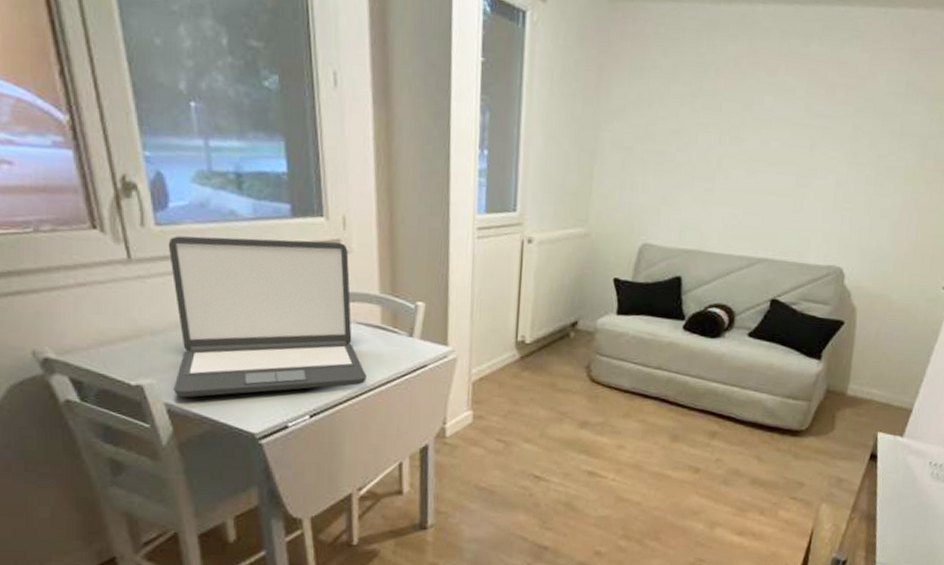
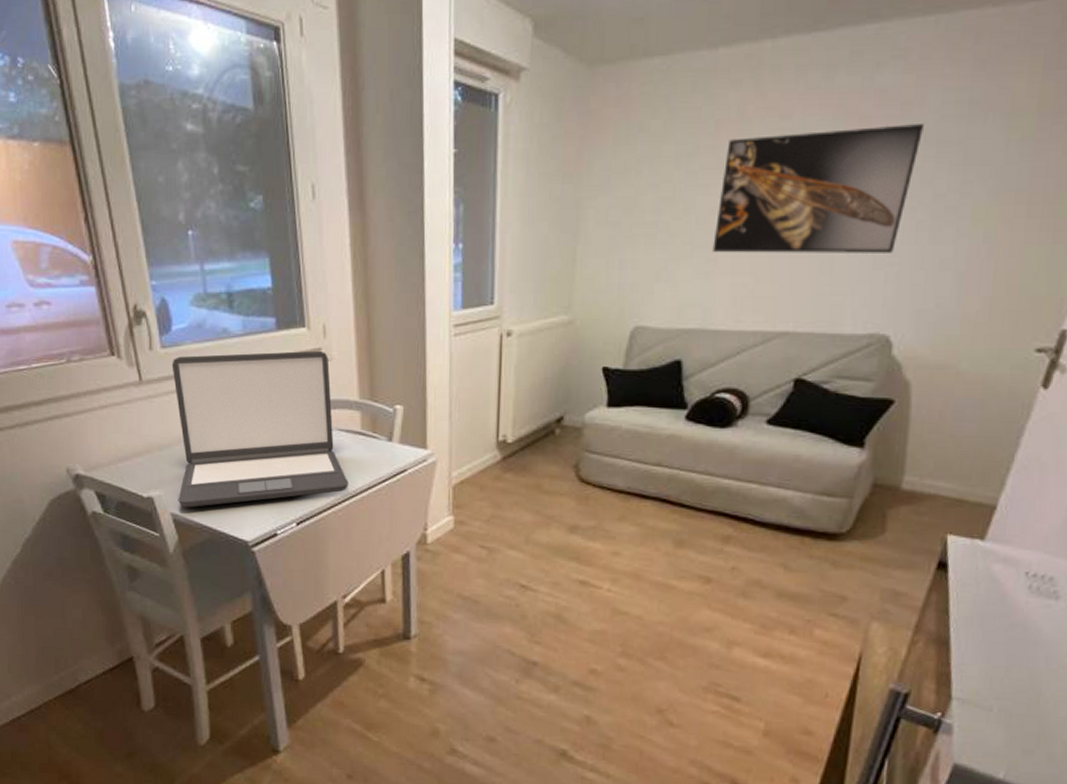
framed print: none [710,86,874,200] -> present [712,124,924,253]

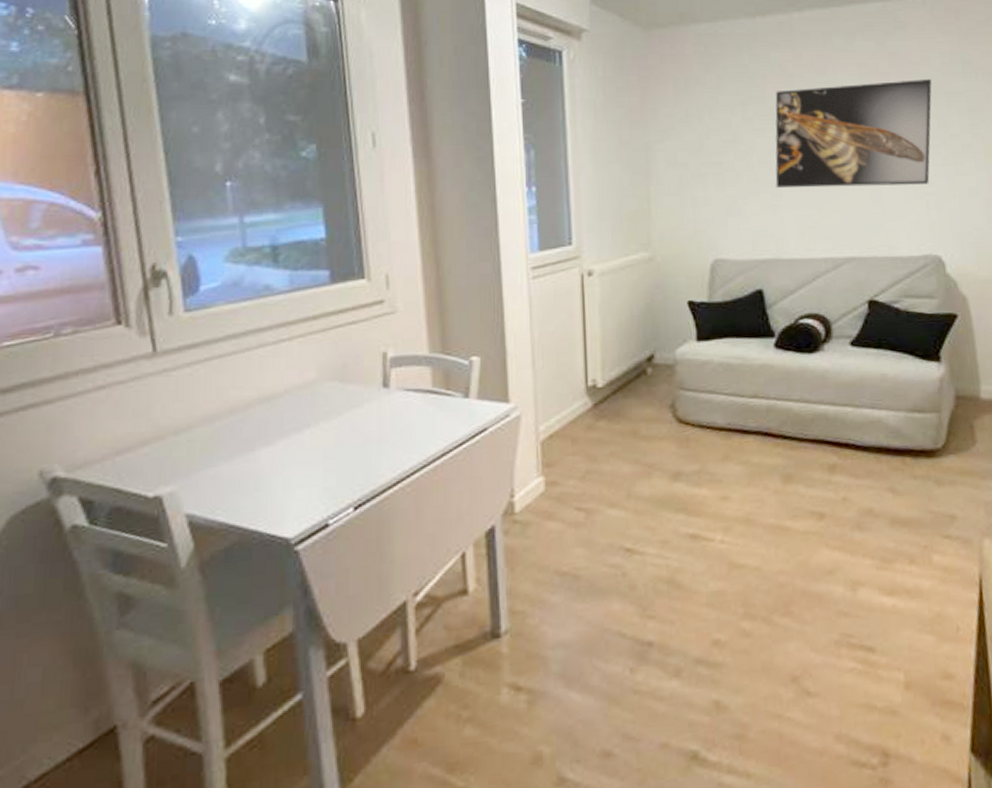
laptop: present [171,350,348,507] -> none [196,302,418,504]

